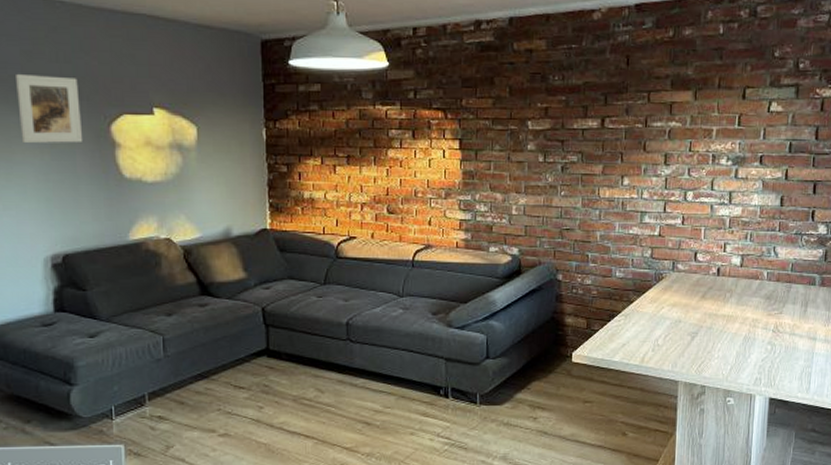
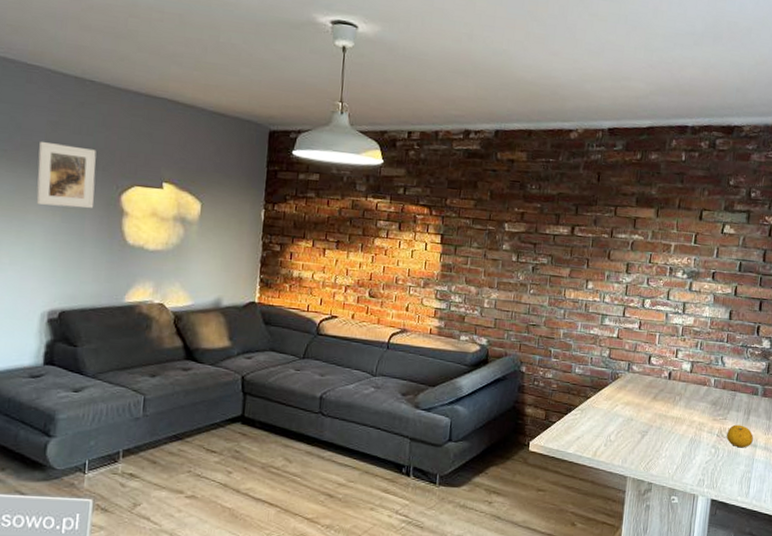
fruit: none [783,318,812,342] -> present [727,424,753,448]

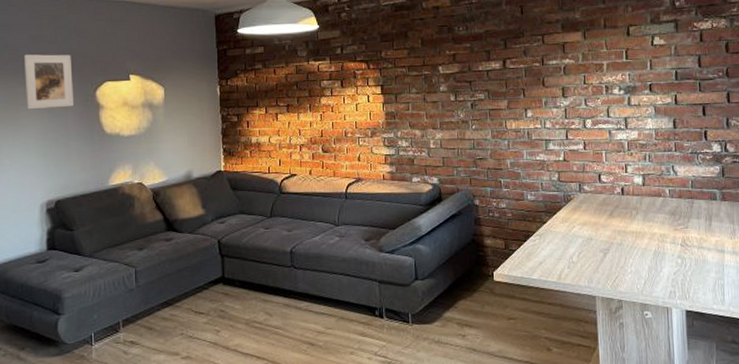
fruit: present [727,424,753,448] -> none [691,232,719,255]

